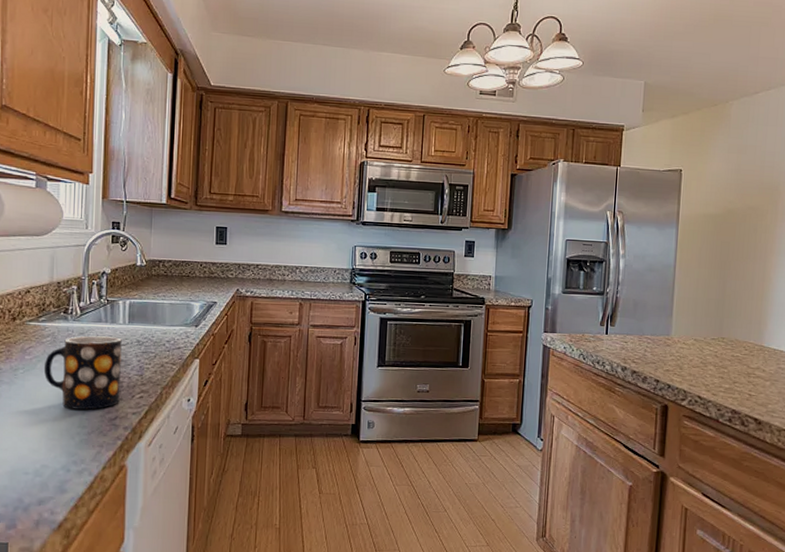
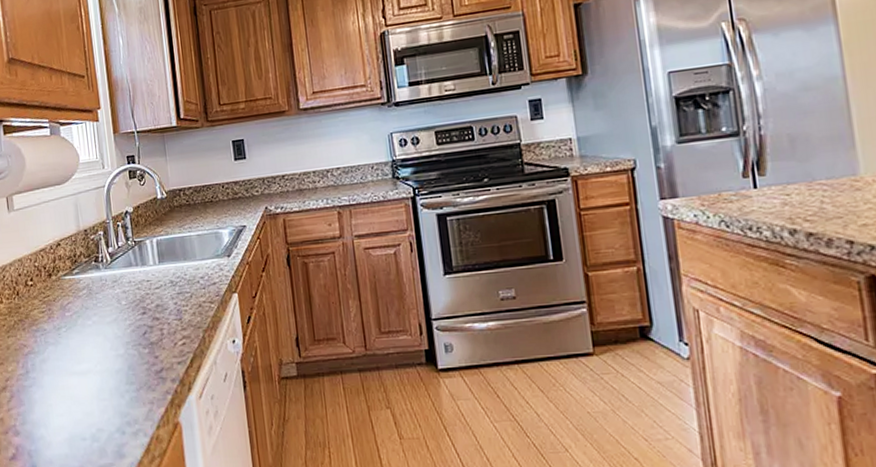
mug: present [43,335,122,410] -> none [84,280,163,365]

